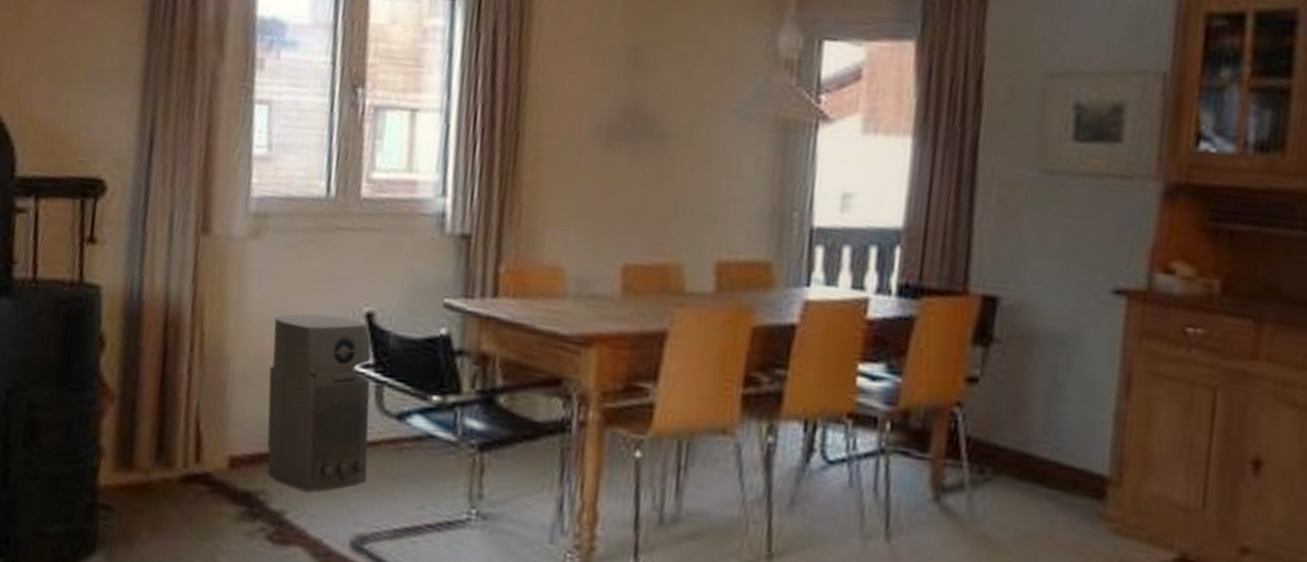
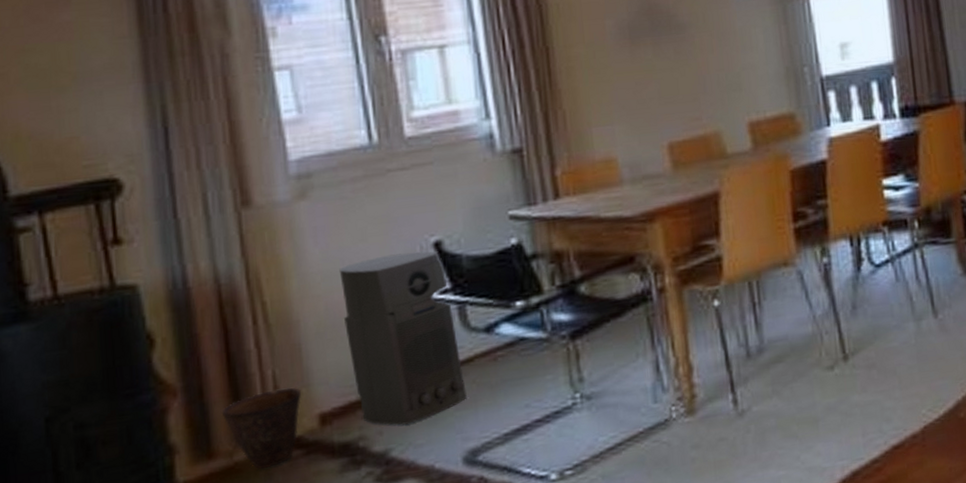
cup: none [147,420,219,496] -> present [222,387,302,469]

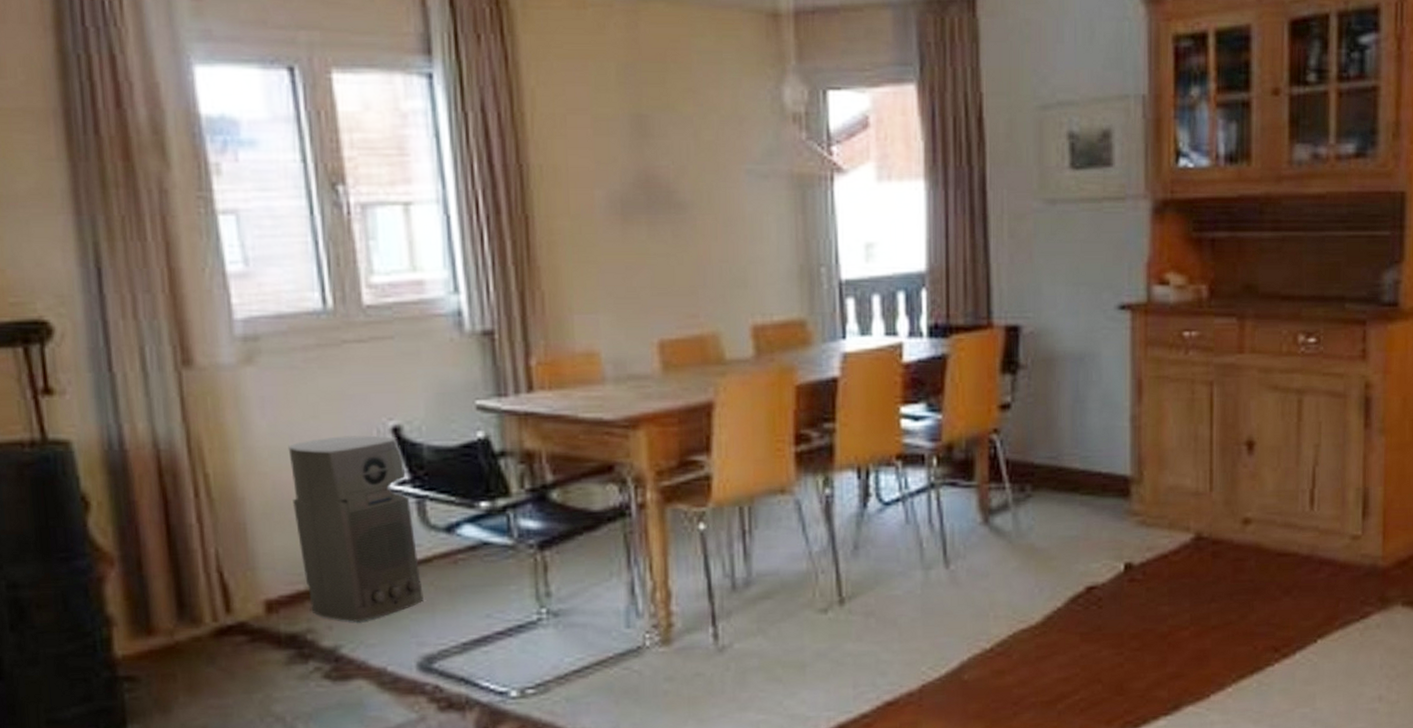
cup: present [222,387,302,469] -> none [162,569,247,652]

